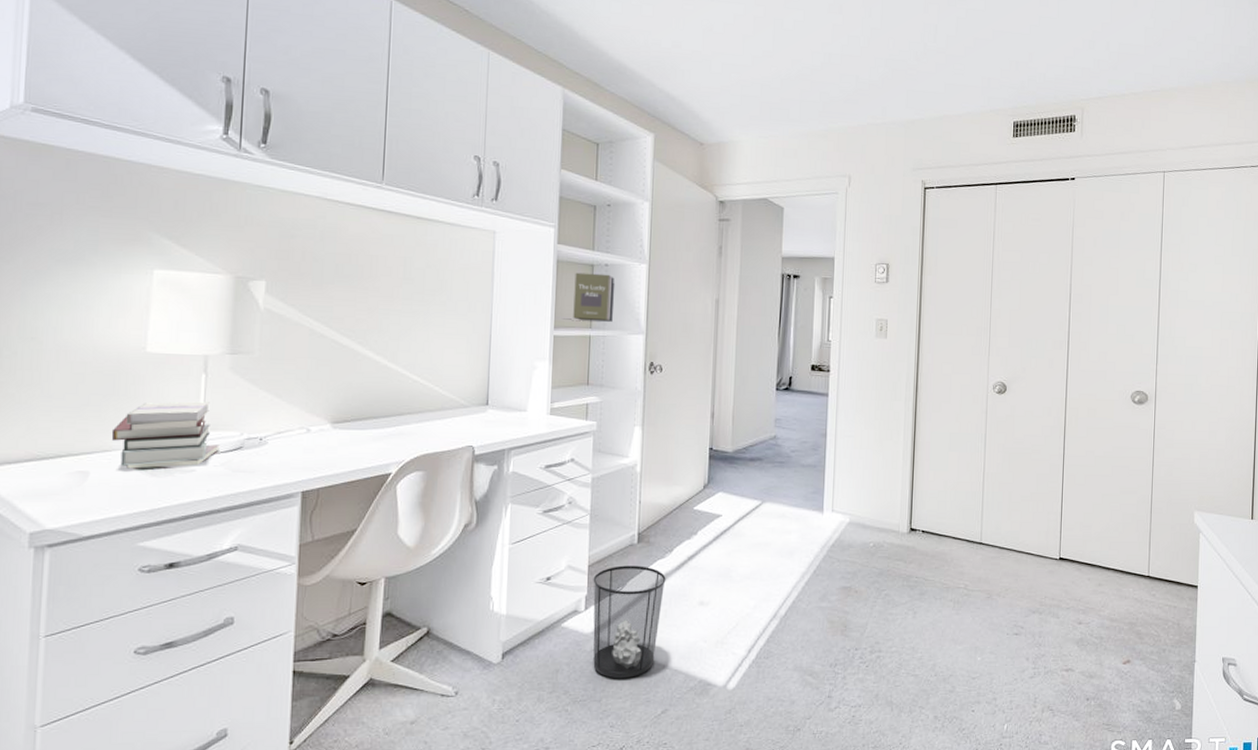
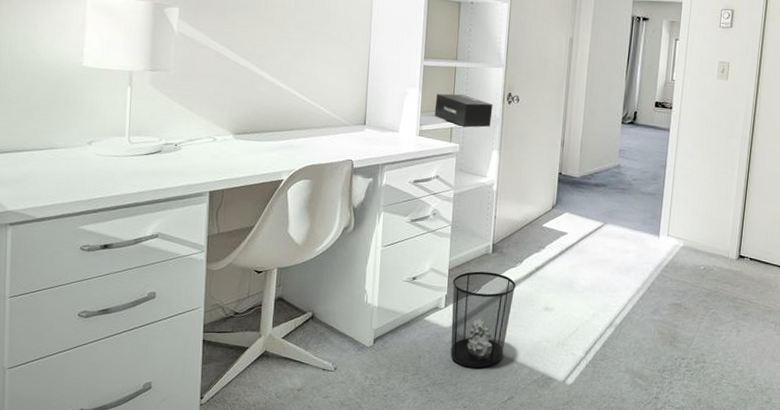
books: present [111,401,220,469] -> none [56,109,143,165]
box: none [567,366,634,403] -> present [434,93,493,128]
books: present [573,272,615,322] -> none [441,9,480,55]

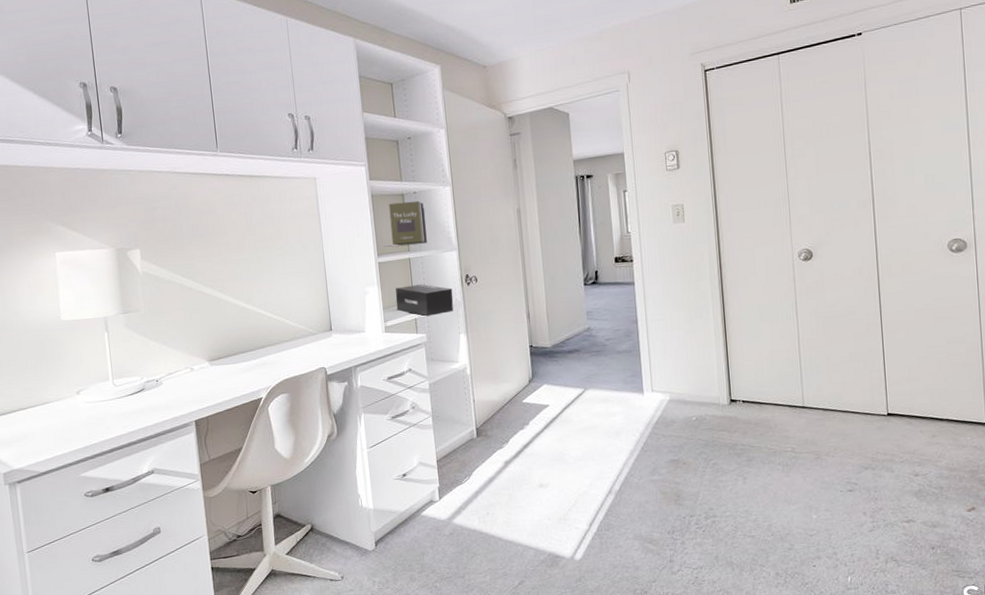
books: none [441,9,480,55] -> present [388,200,427,246]
waste bin: present [450,271,516,368] -> none [442,457,507,557]

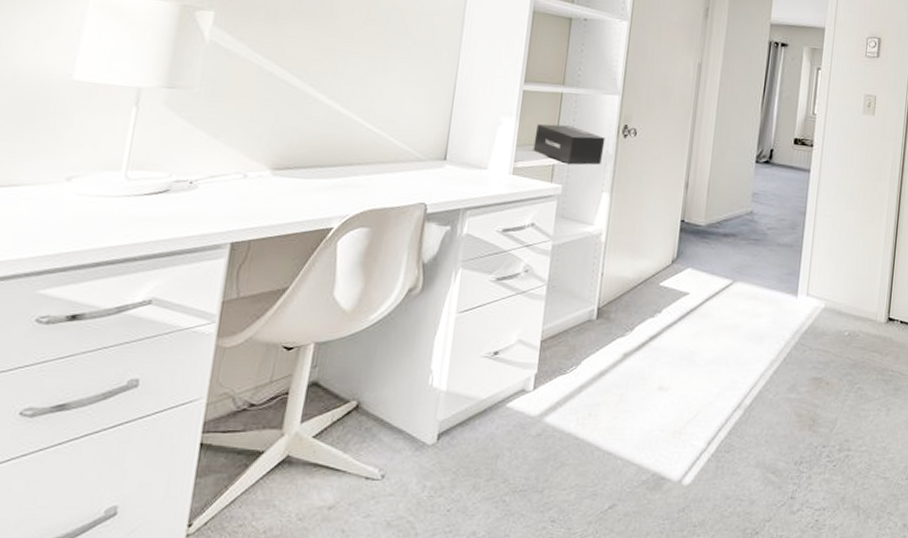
books: present [388,200,427,246] -> none [545,25,594,80]

